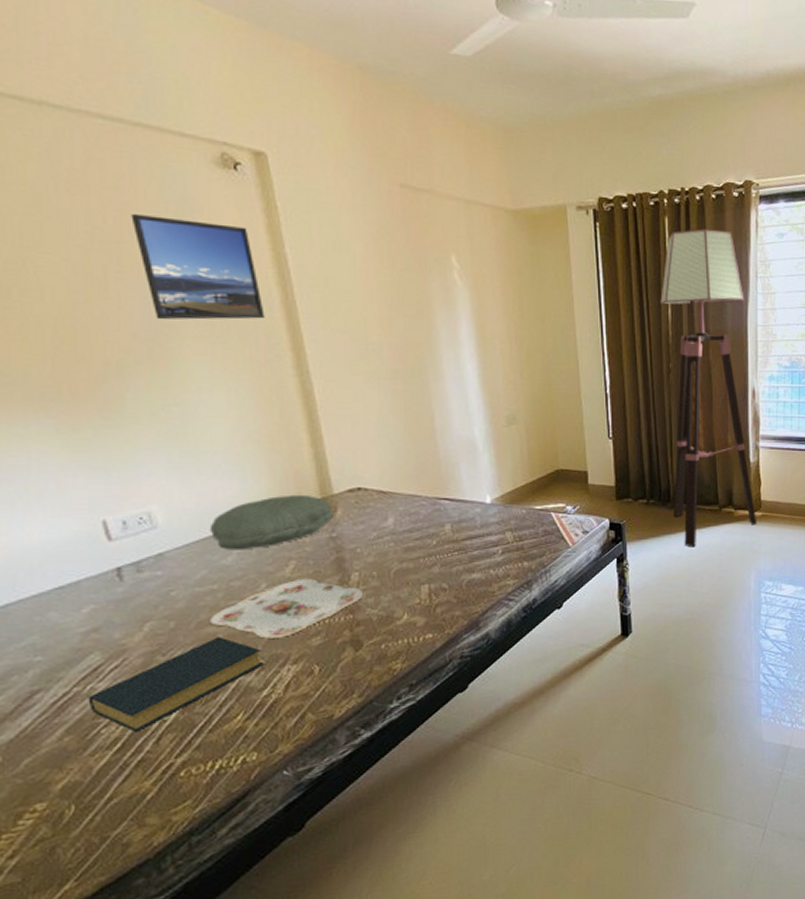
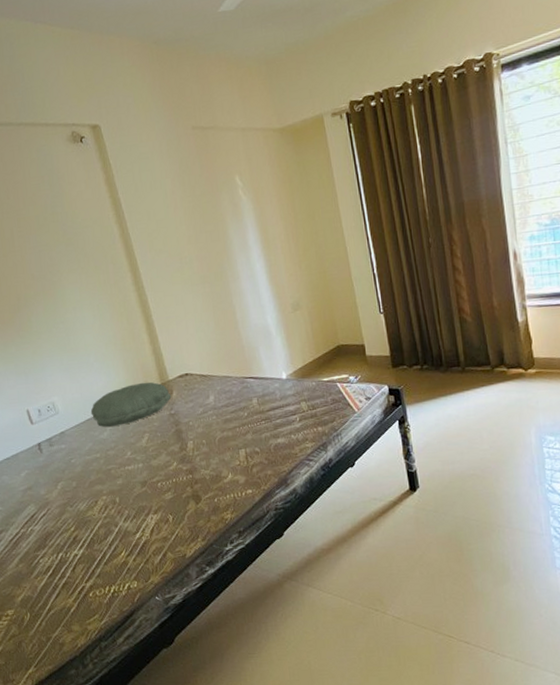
hardback book: present [88,636,263,732] -> none [30,493,135,562]
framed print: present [131,213,265,320] -> none [23,184,110,262]
serving tray: present [210,579,364,639] -> none [97,447,198,494]
floor lamp: present [660,228,757,547] -> none [414,104,532,407]

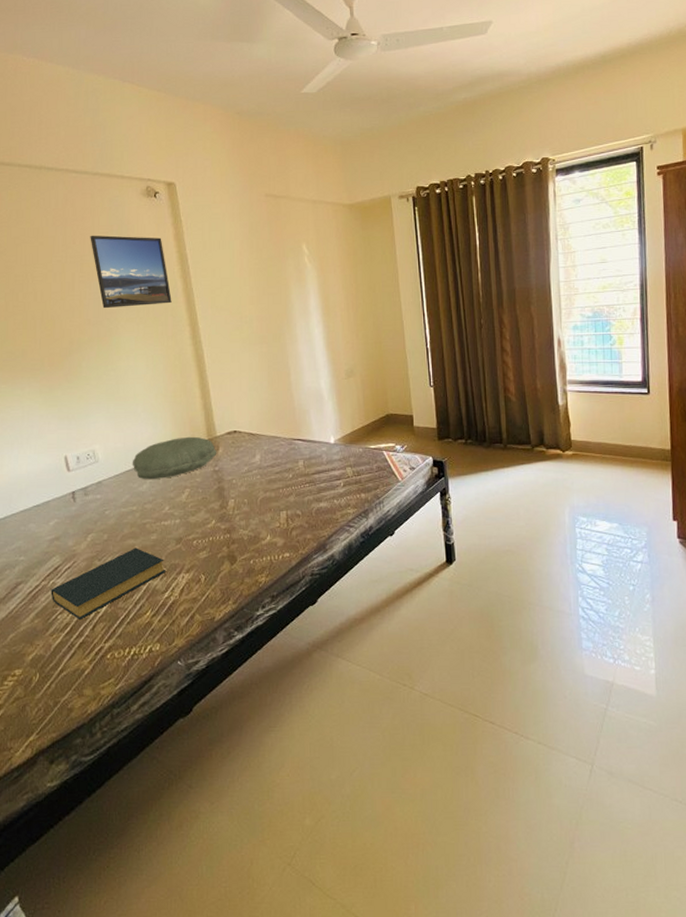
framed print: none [23,184,110,262] -> present [90,235,172,309]
hardback book: none [30,493,135,562] -> present [51,548,165,619]

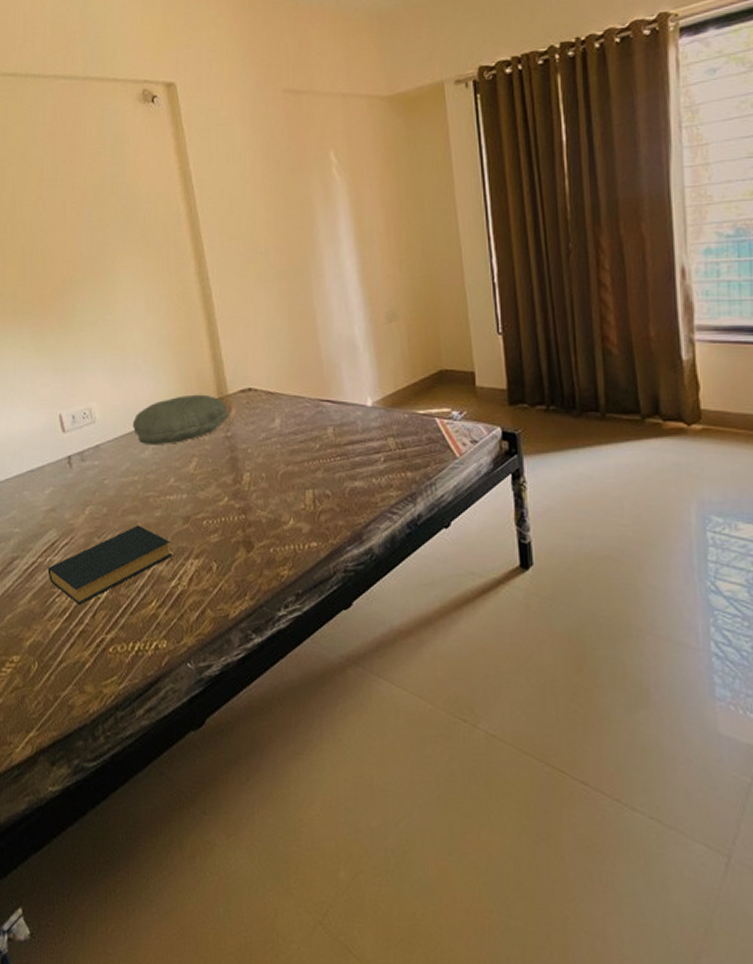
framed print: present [90,235,172,309] -> none [81,151,174,240]

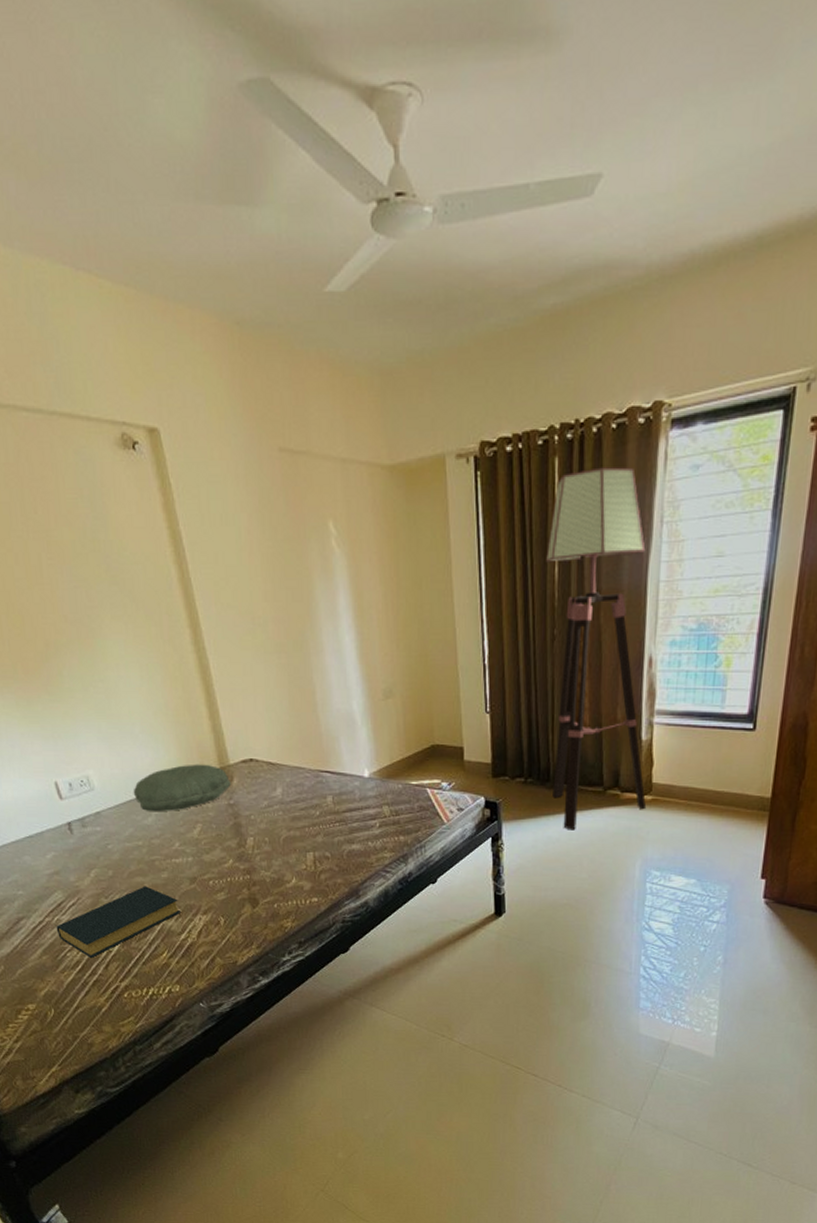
floor lamp: none [554,76,697,466] -> present [546,467,647,830]

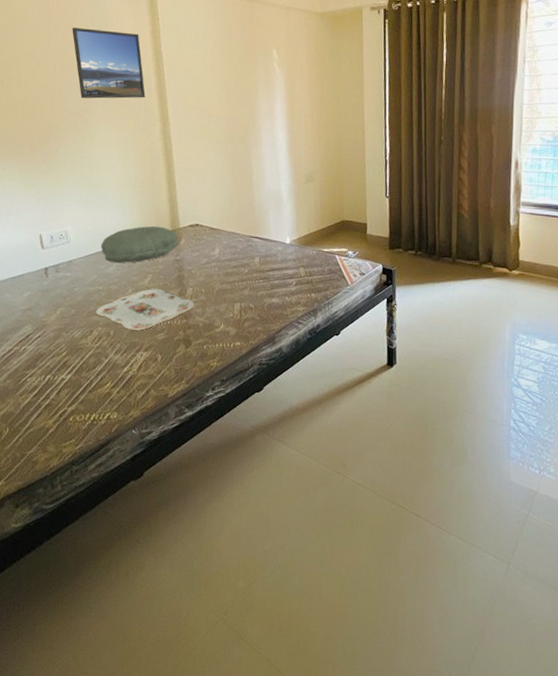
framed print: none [55,501,166,602] -> present [72,27,146,99]
hardback book: present [56,886,180,958] -> none [22,324,126,384]
serving tray: none [138,841,258,891] -> present [96,289,195,331]
floor lamp: present [546,467,647,830] -> none [436,21,515,296]

